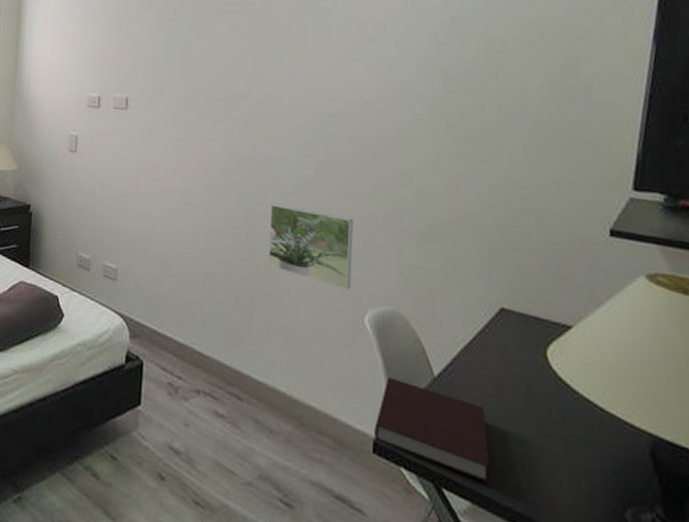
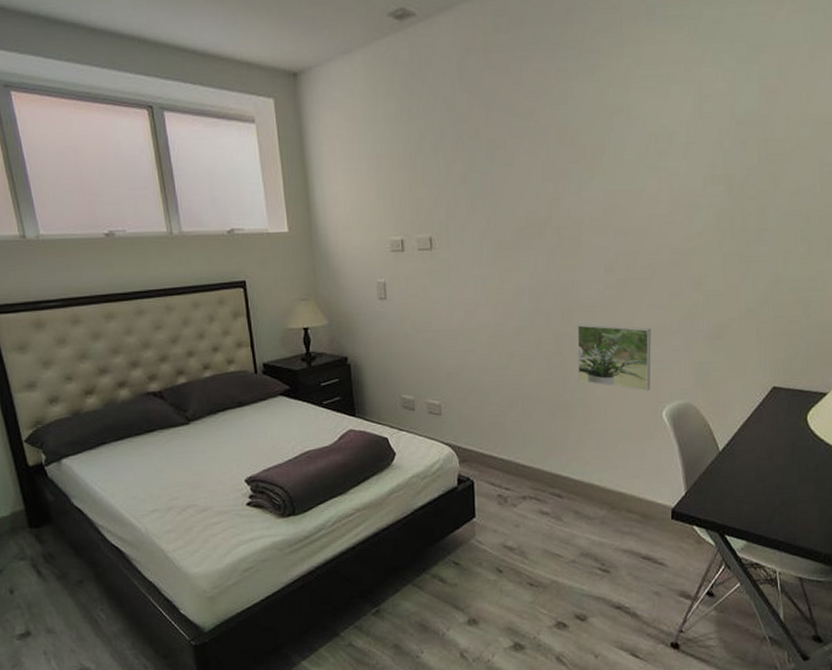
notebook: present [375,377,490,482] -> none [672,458,762,524]

